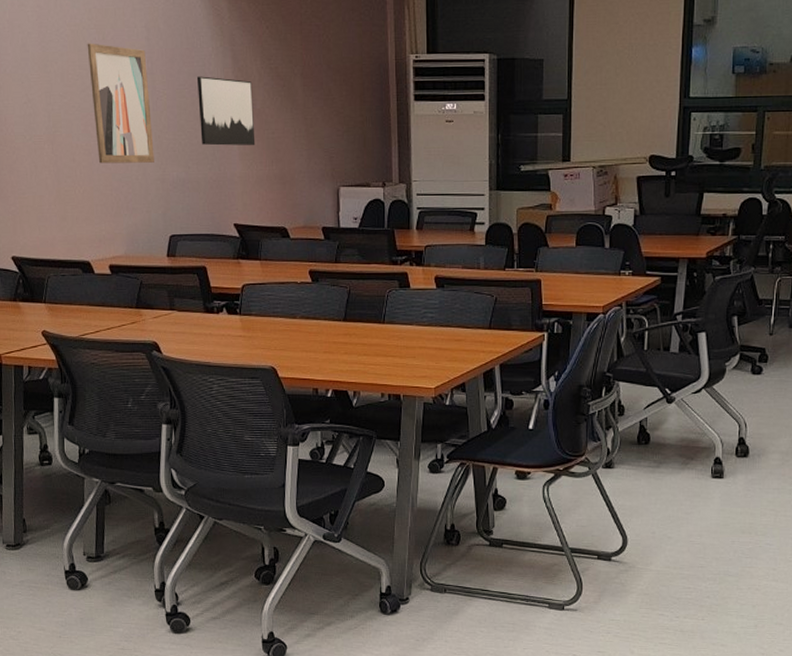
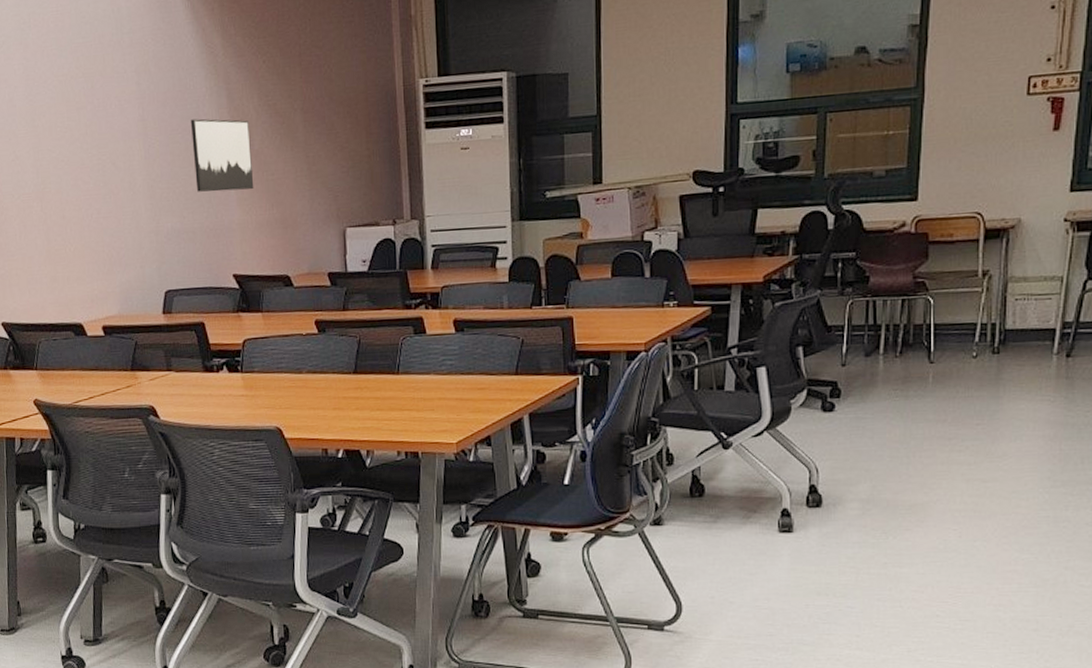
wall art: present [87,43,154,164] -> none [75,92,148,219]

